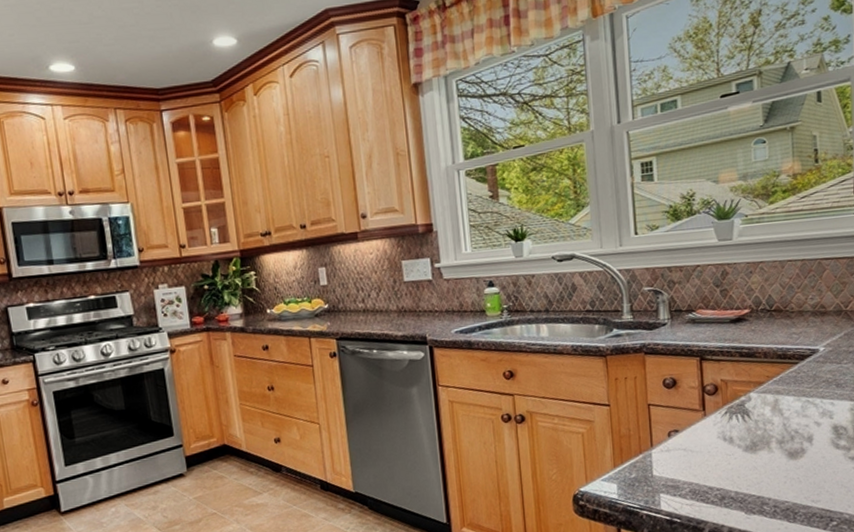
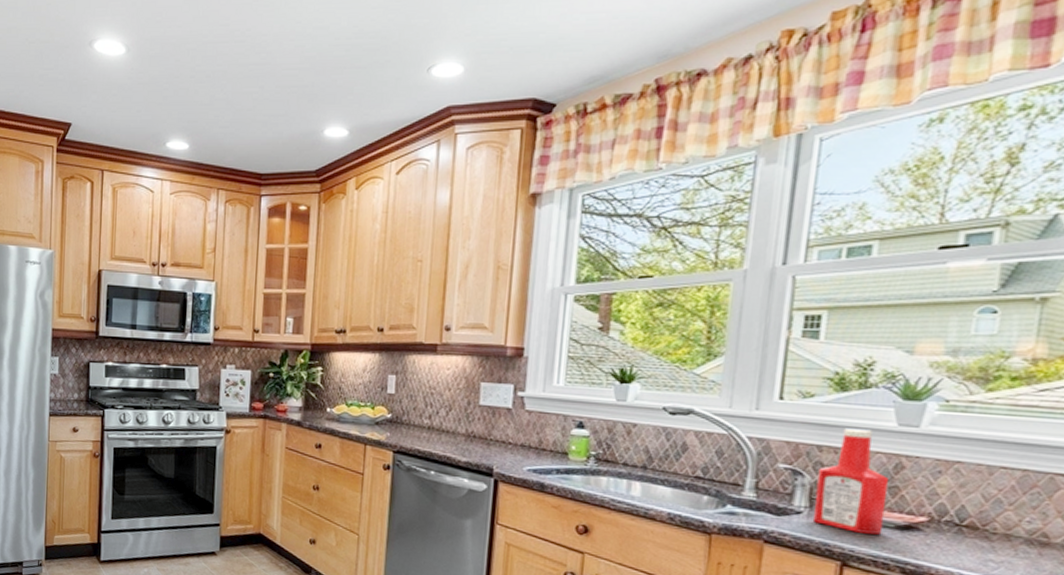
ketchup bottle: none [672,248,723,332] -> present [812,428,890,535]

